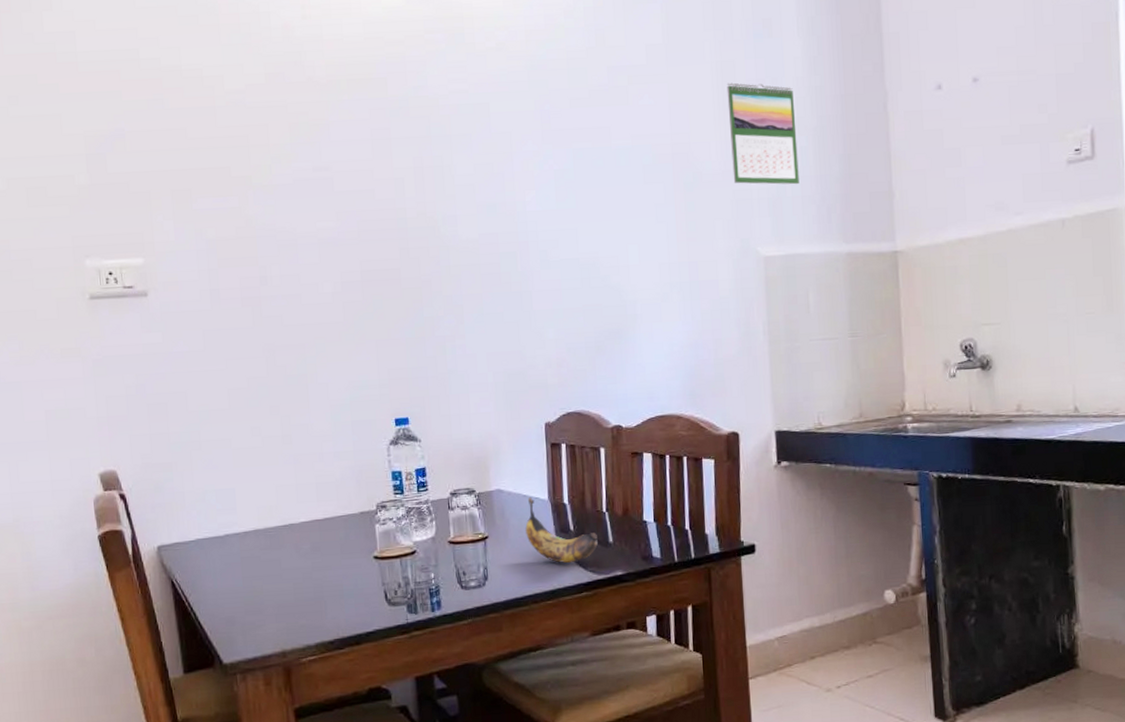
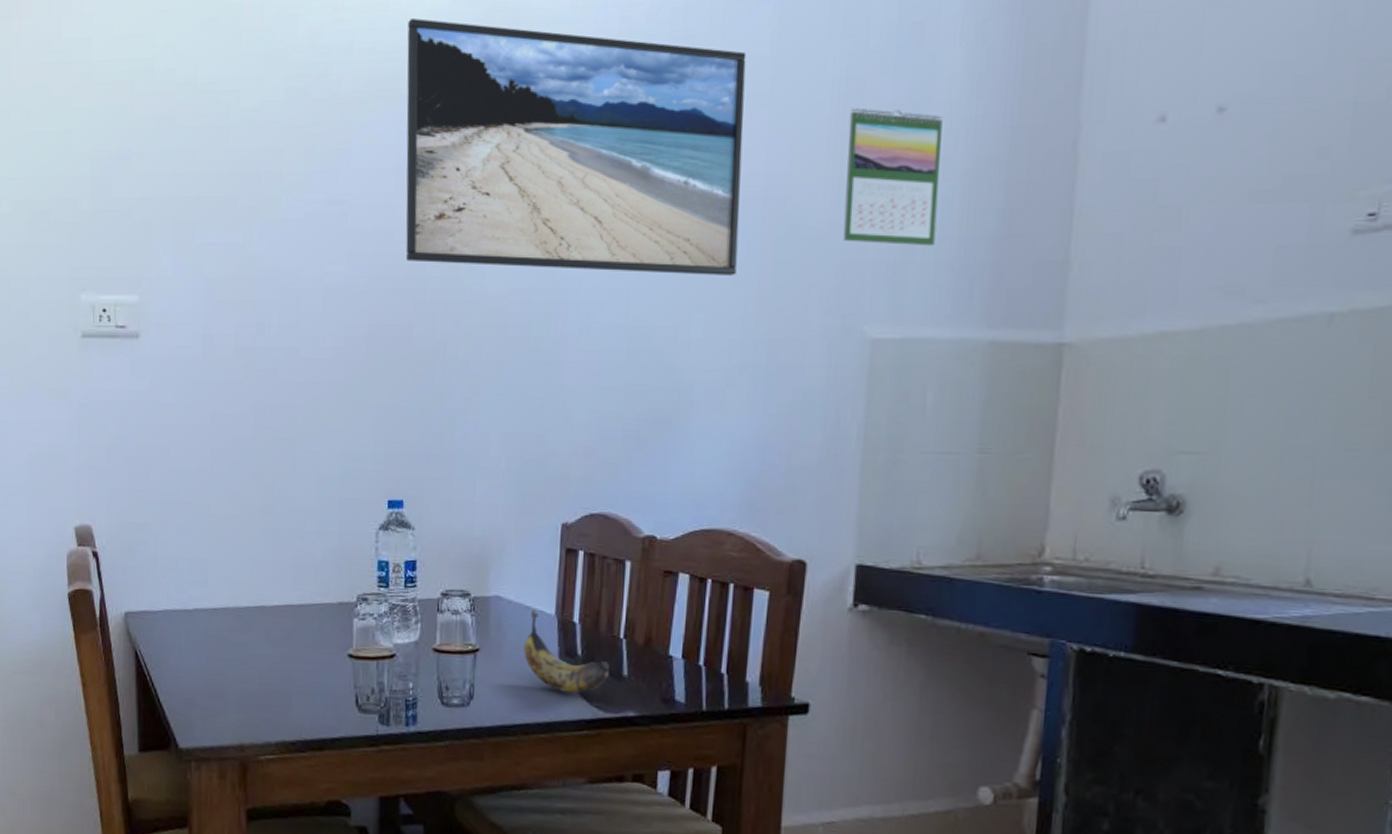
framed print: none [369,15,658,216] -> present [405,18,747,275]

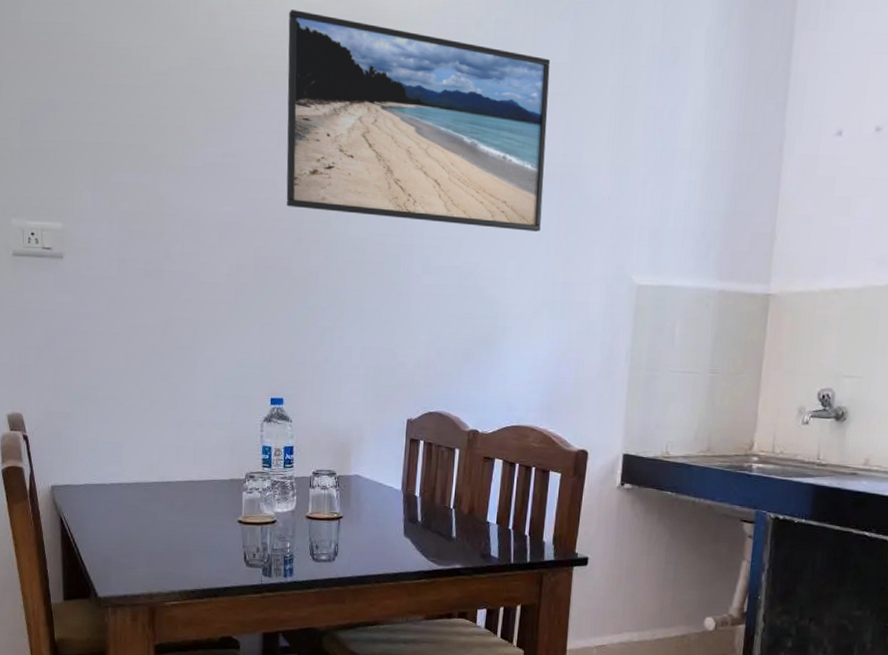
banana: present [524,609,609,694] -> none [377,485,442,551]
calendar: present [842,108,943,247] -> none [618,108,691,218]

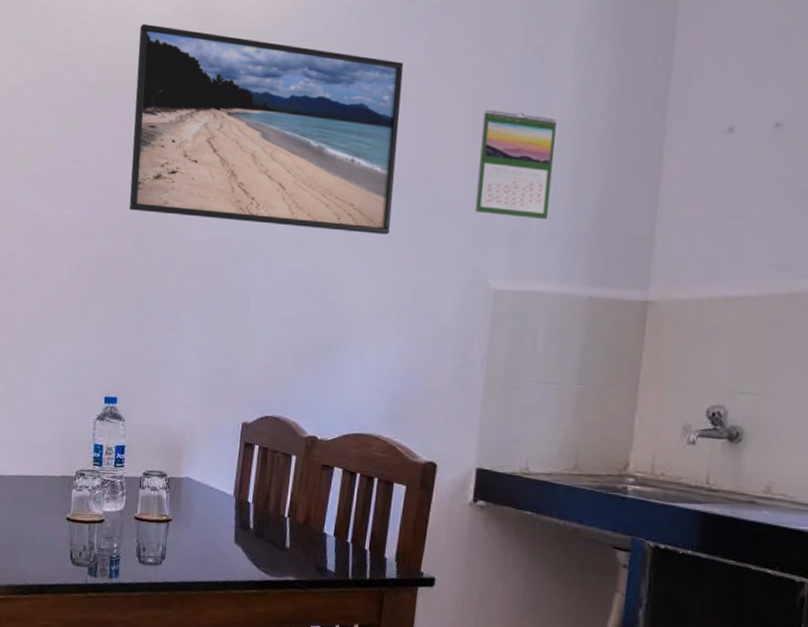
calendar: none [618,108,691,218] -> present [474,109,557,220]

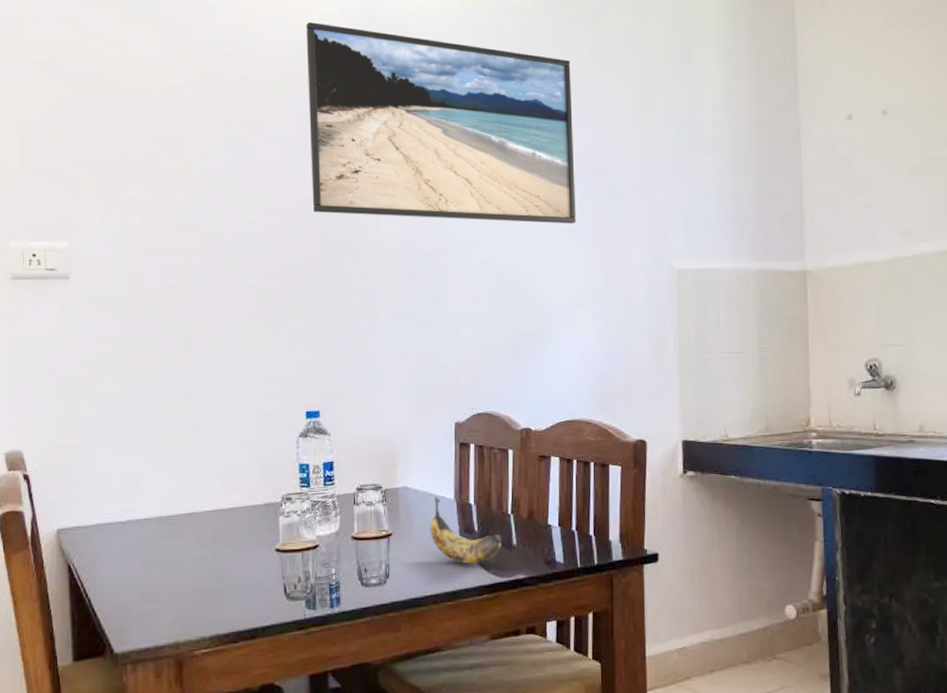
banana: none [207,489,275,560] -> present [430,495,501,565]
calendar: present [474,109,557,220] -> none [647,103,714,202]

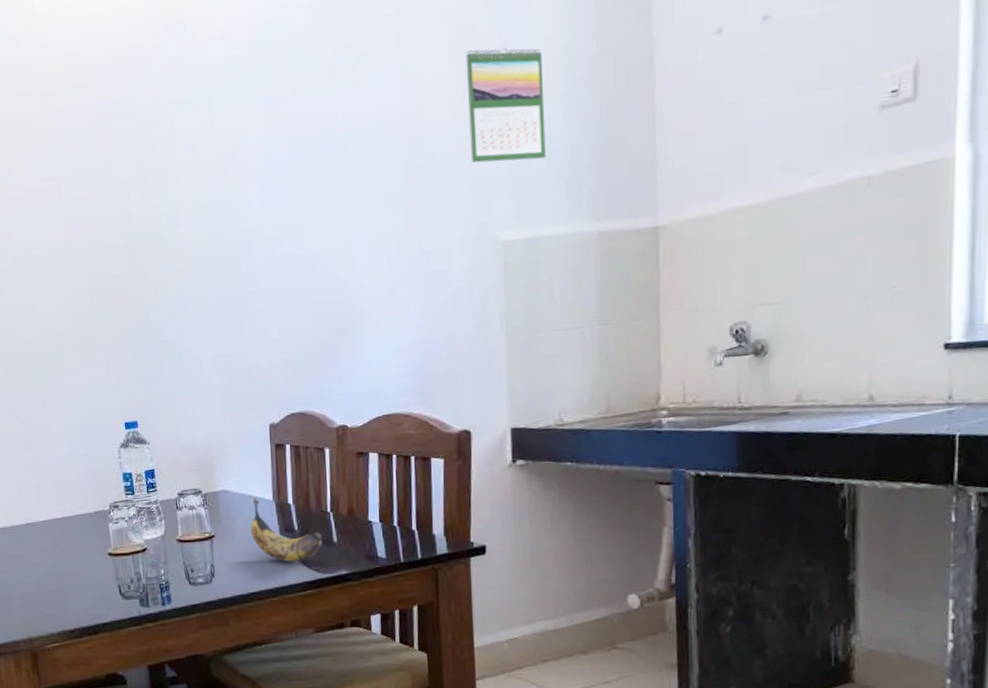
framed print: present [306,22,576,223] -> none [91,12,387,222]
calendar: none [647,103,714,202] -> present [465,47,546,163]

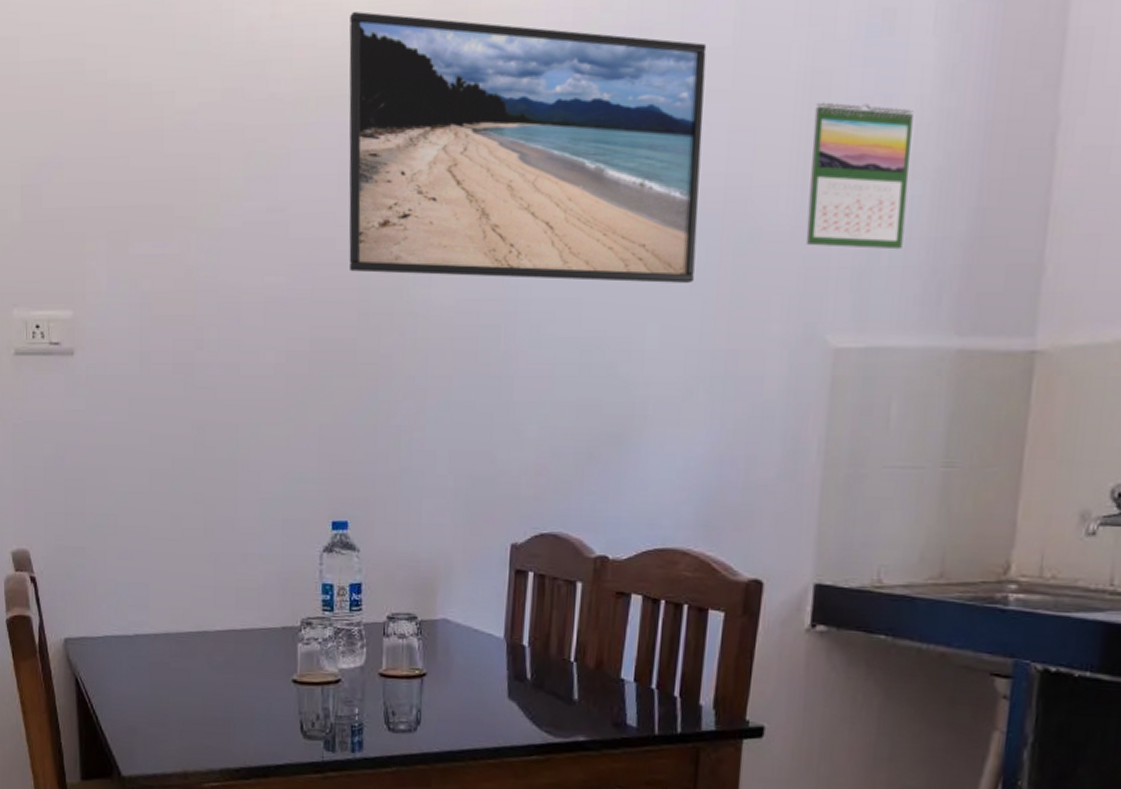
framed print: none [91,12,387,222] -> present [349,12,707,283]
banana: present [250,497,322,563] -> none [472,632,559,718]

